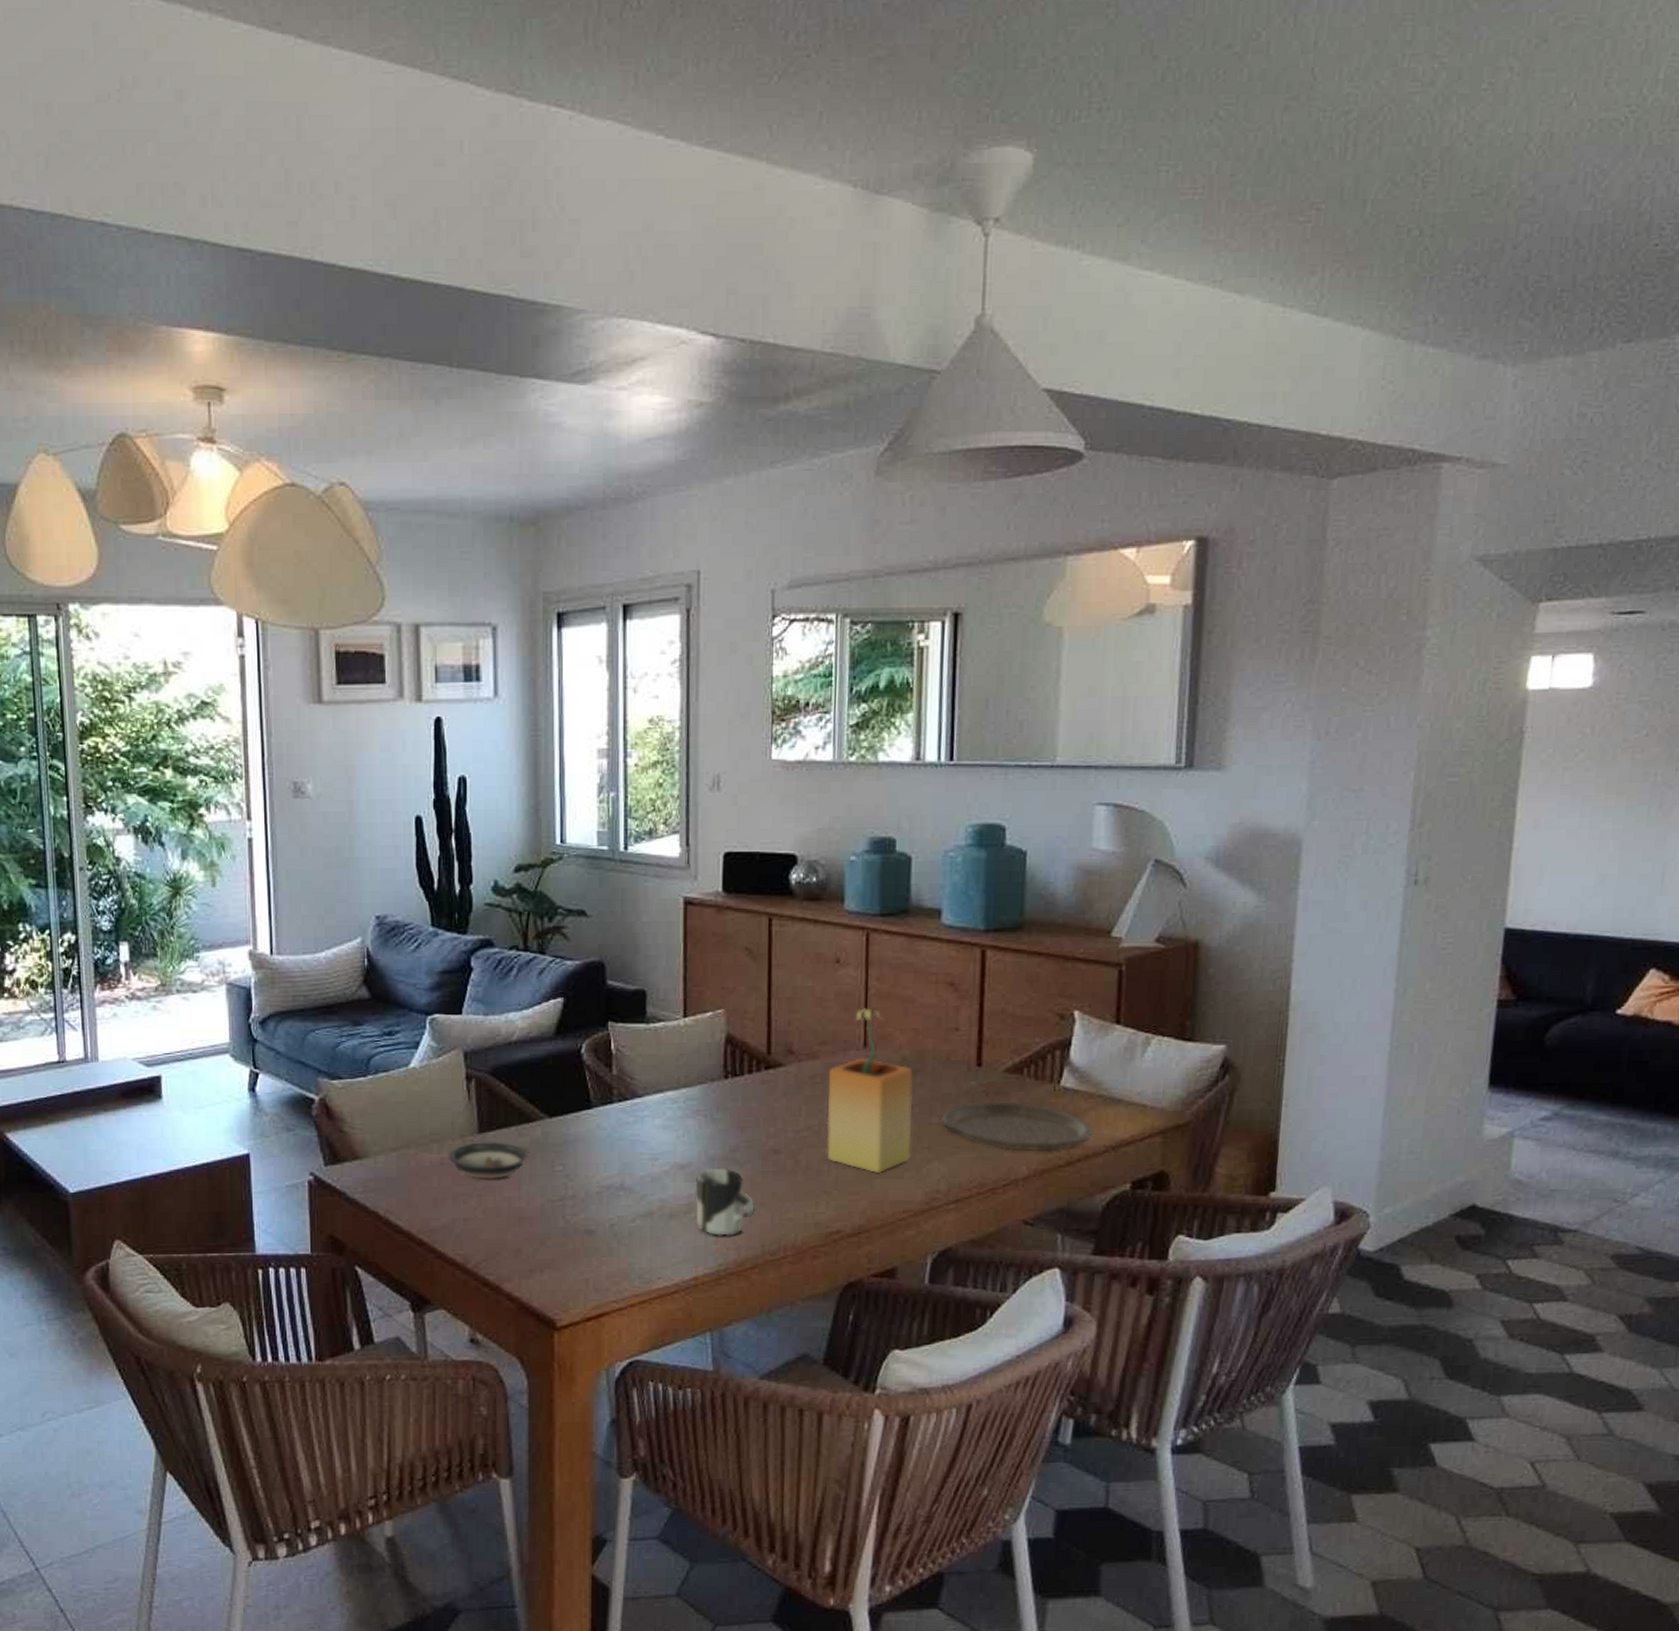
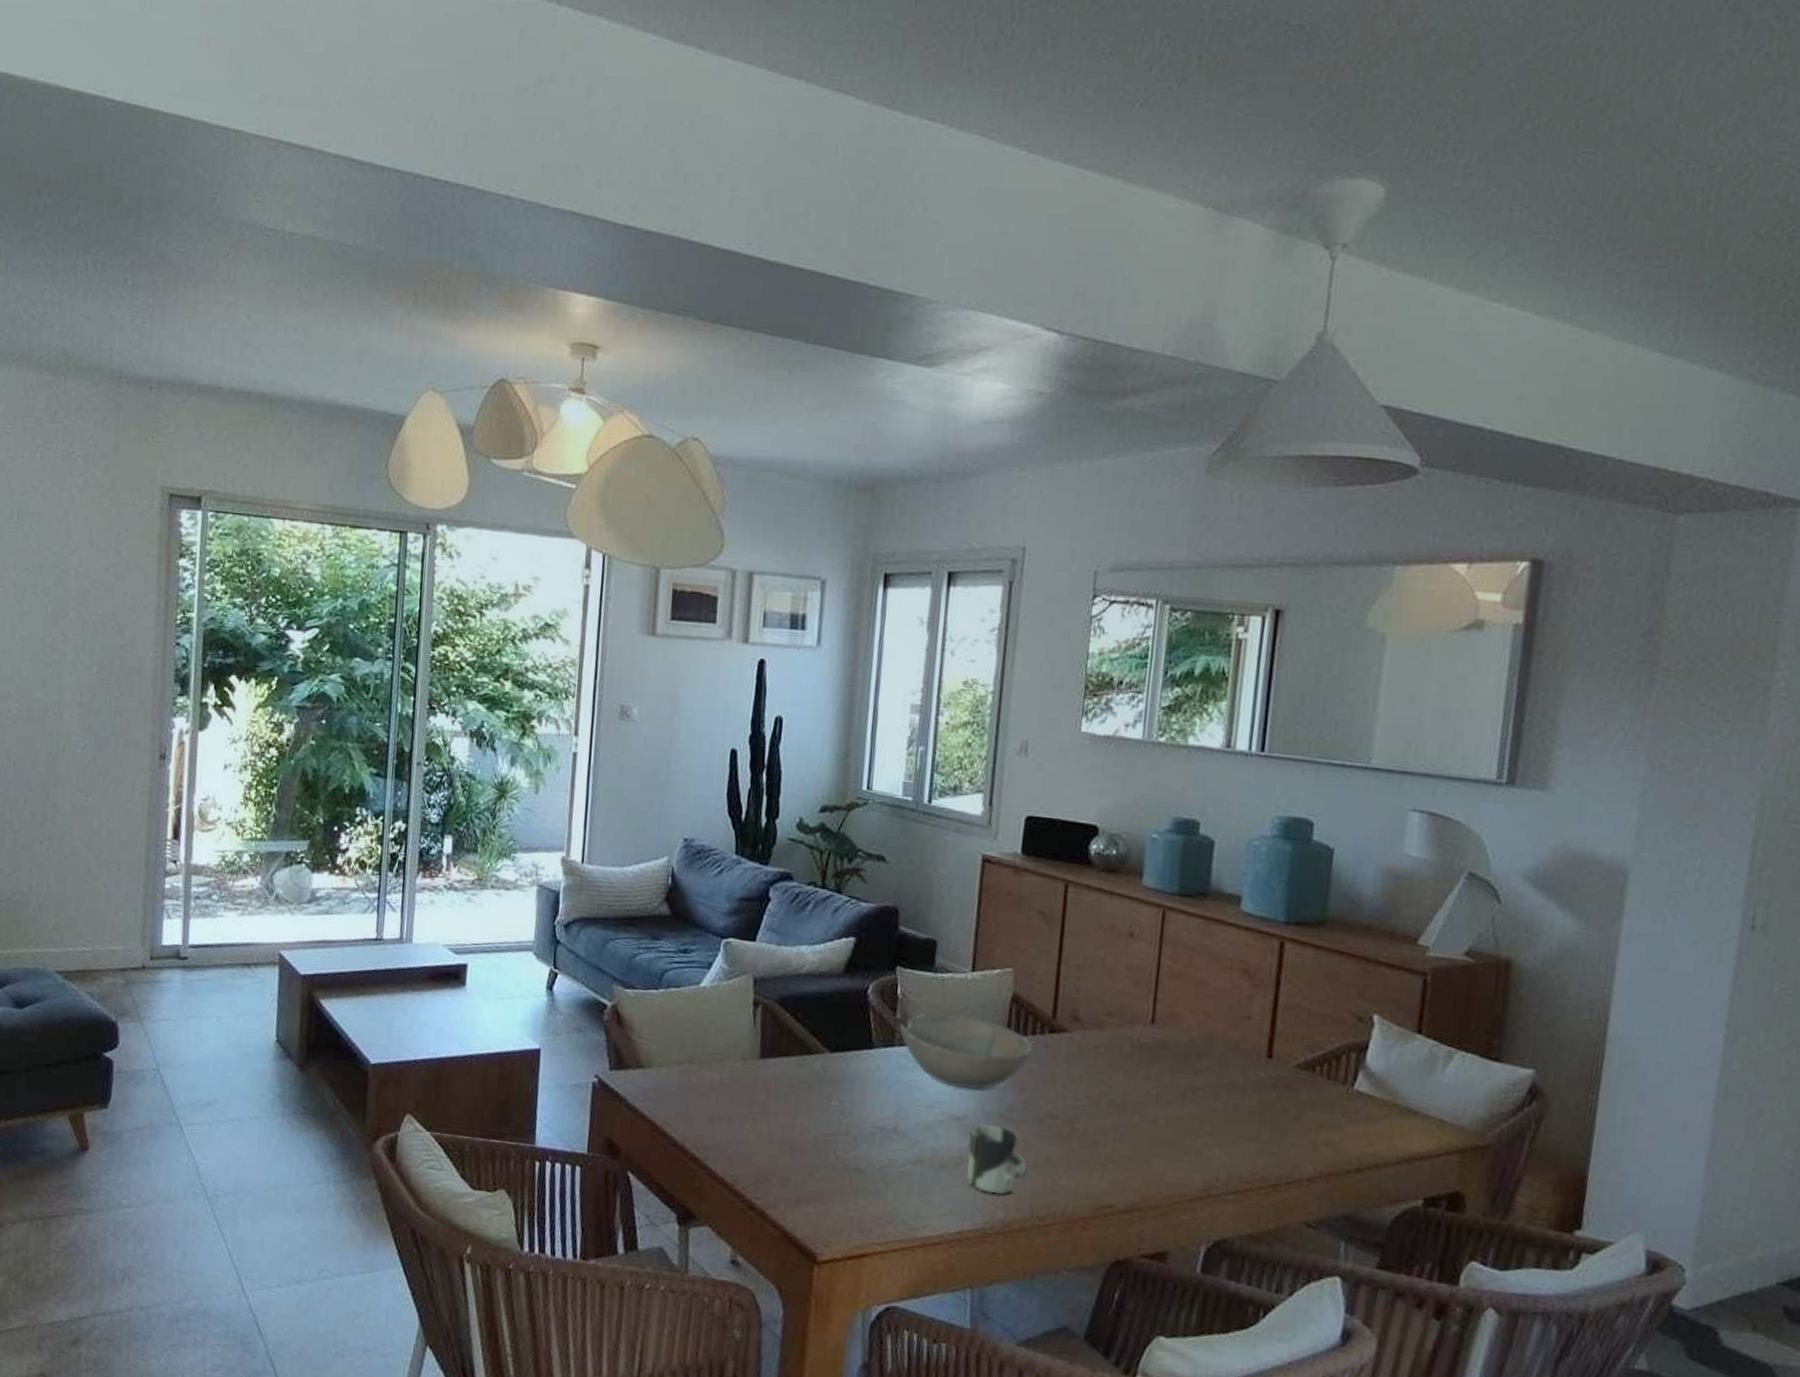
saucer: present [447,1142,528,1179] -> none [728,1066,806,1106]
bowl: none [616,1063,750,1135] -> present [899,1014,1033,1089]
potted plant: present [826,1008,913,1174] -> none [1105,985,1200,1154]
plate: present [942,1101,1094,1152] -> none [1227,1094,1387,1155]

